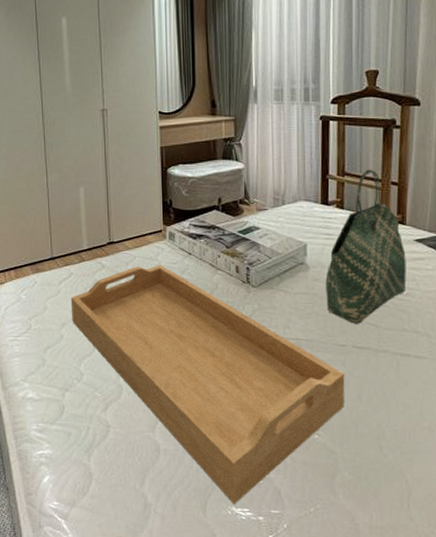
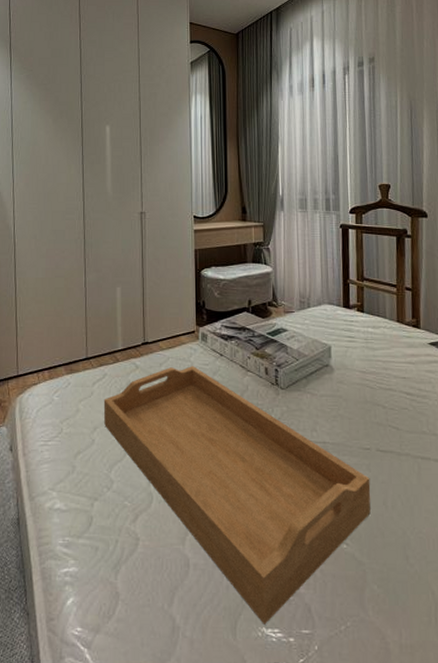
tote bag: present [325,169,407,324] -> none [349,275,424,426]

